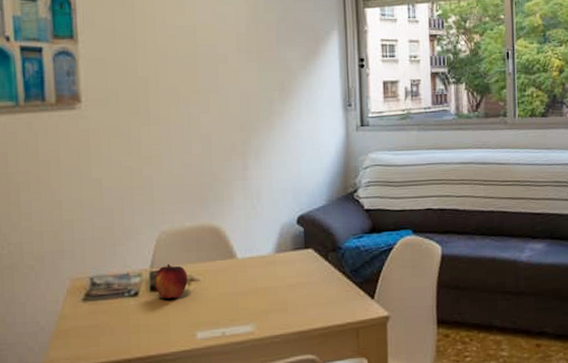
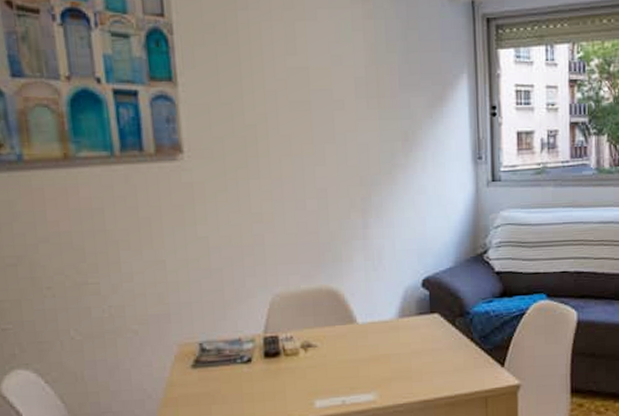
fruit: present [154,263,188,299] -> none [268,328,305,366]

